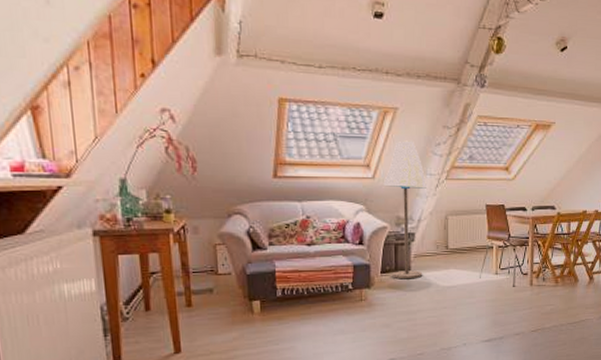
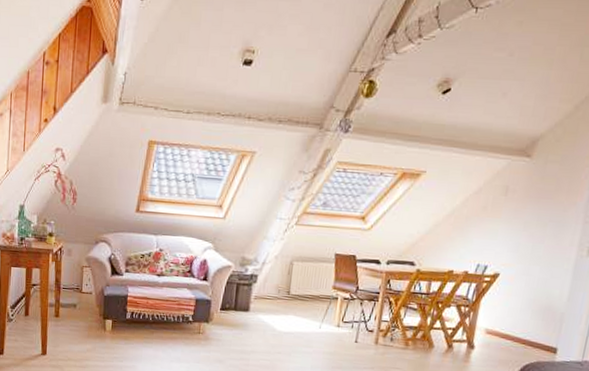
floor lamp: present [383,140,428,280] -> none [230,184,276,320]

